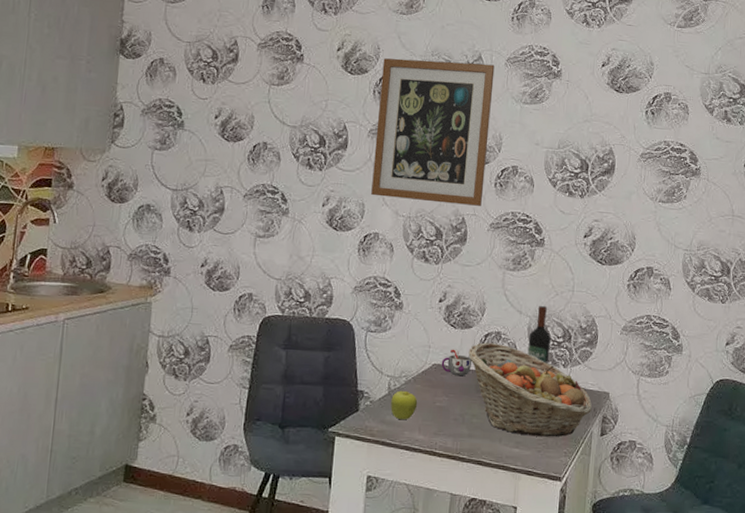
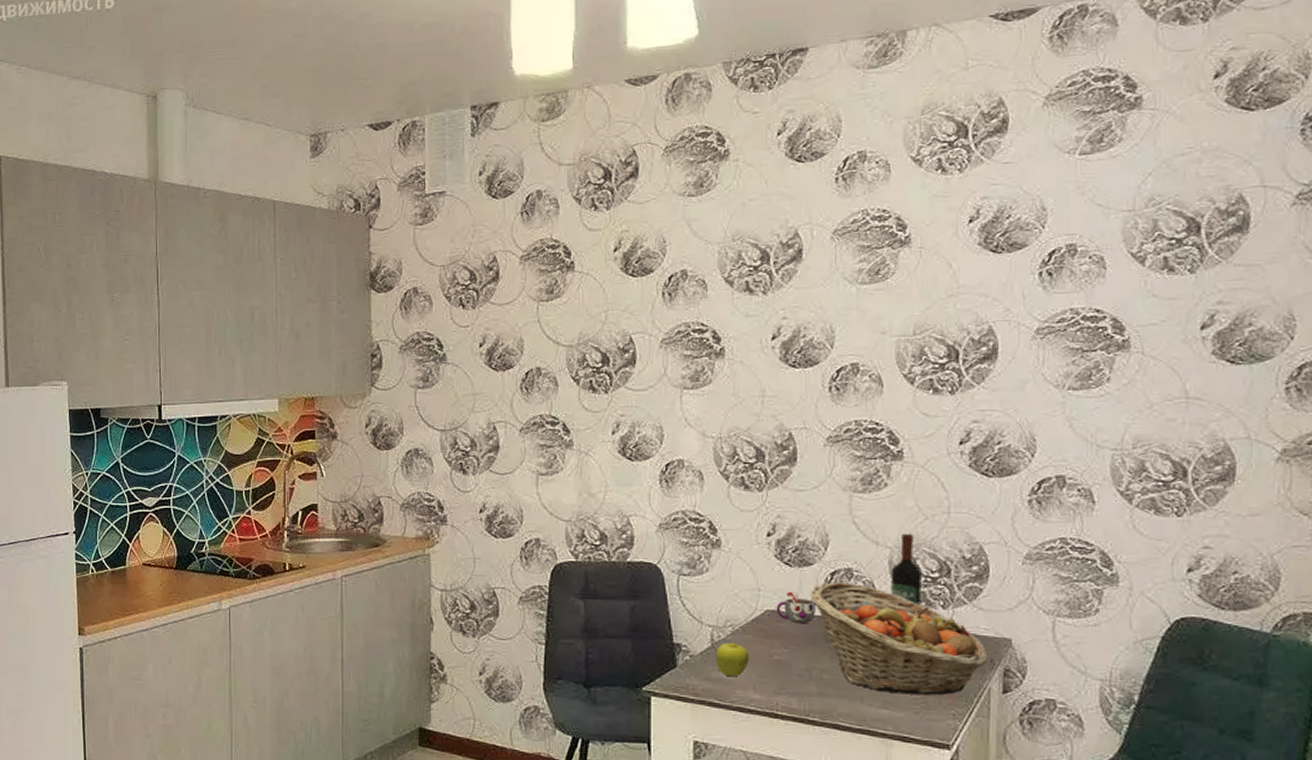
wall art: present [371,58,495,206] -> none [670,241,817,417]

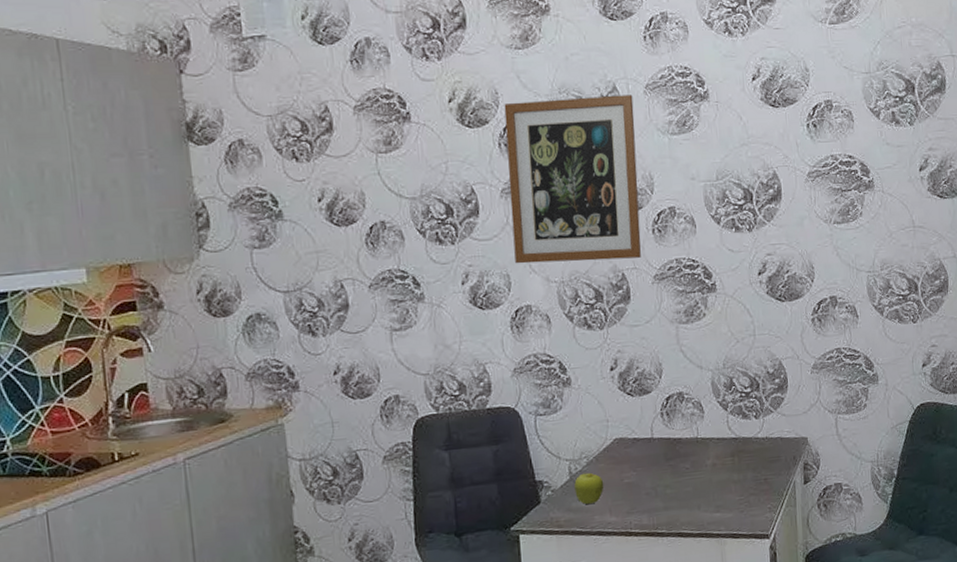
wall art: none [670,241,817,417] -> present [504,94,642,264]
mug: present [776,591,815,624] -> none [623,418,656,447]
fruit basket: present [811,582,987,696] -> none [651,405,791,498]
wine bottle: present [891,534,922,605] -> none [713,357,739,418]

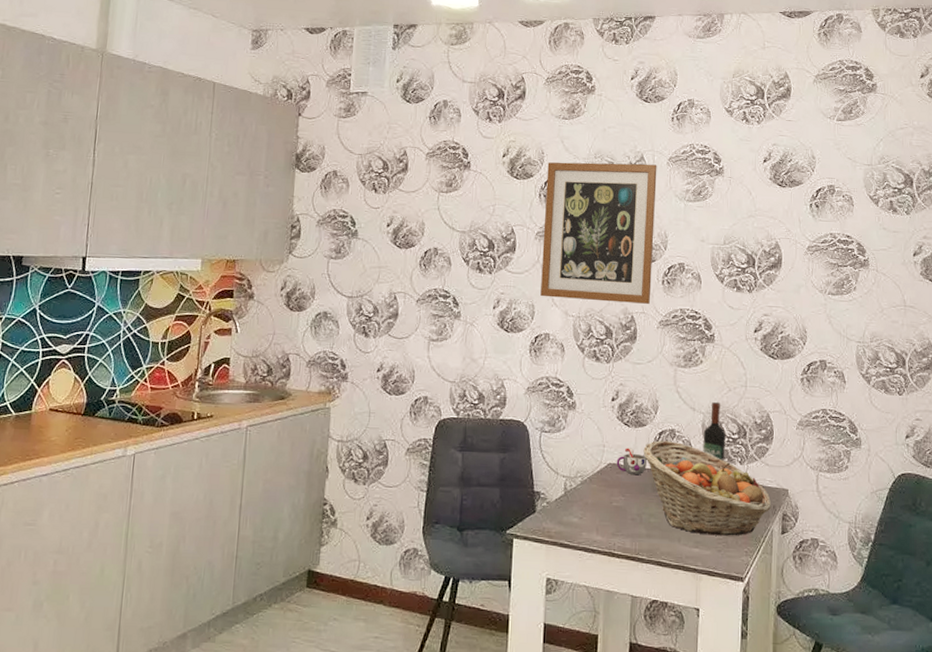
fruit: present [574,472,604,505] -> none [567,490,595,521]
mug: none [623,418,656,447] -> present [616,448,647,476]
fruit basket: none [651,405,791,498] -> present [643,440,771,536]
wine bottle: none [713,357,739,418] -> present [703,402,726,461]

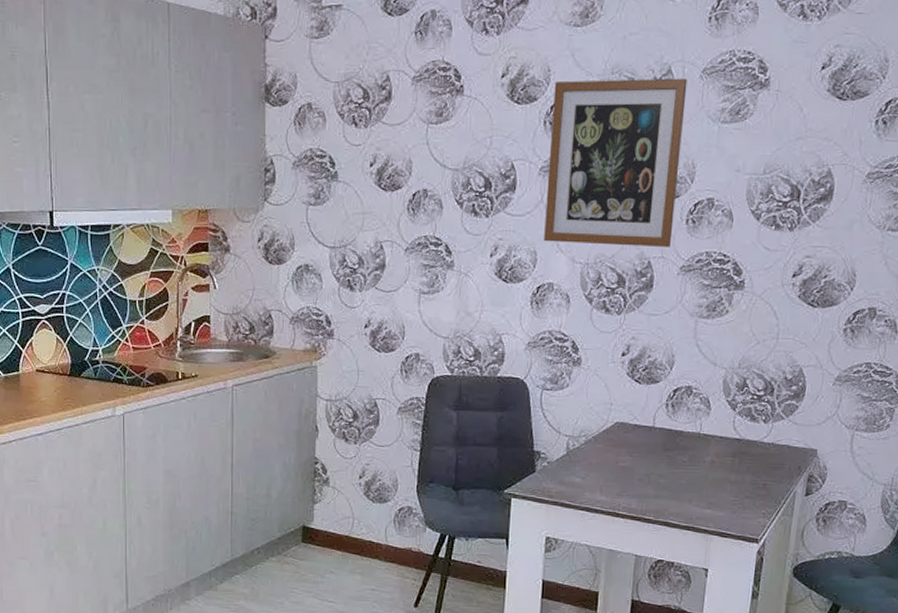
mug: present [616,448,647,476] -> none [624,406,658,435]
fruit basket: present [643,440,771,536] -> none [655,398,796,498]
wine bottle: present [703,402,726,461] -> none [722,356,750,419]

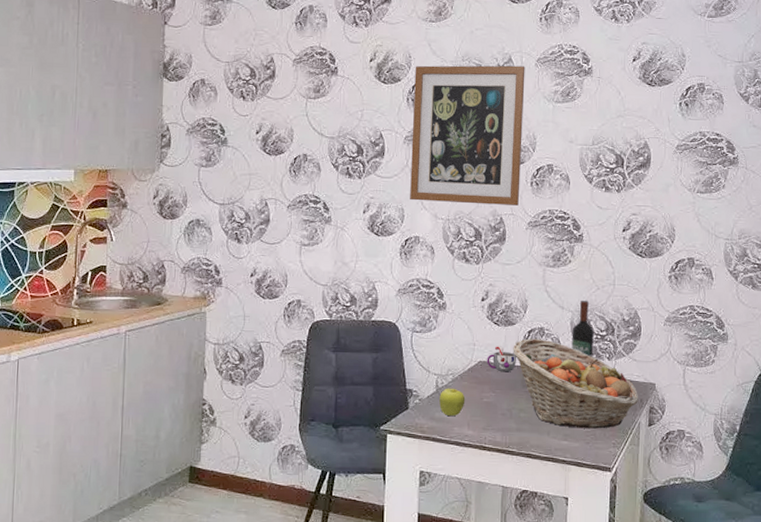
fruit: none [569,450,599,481] -> present [439,388,466,417]
mug: none [624,406,658,435] -> present [487,346,516,372]
fruit basket: none [655,398,796,498] -> present [513,338,638,429]
wine bottle: none [722,356,750,419] -> present [571,301,594,357]

